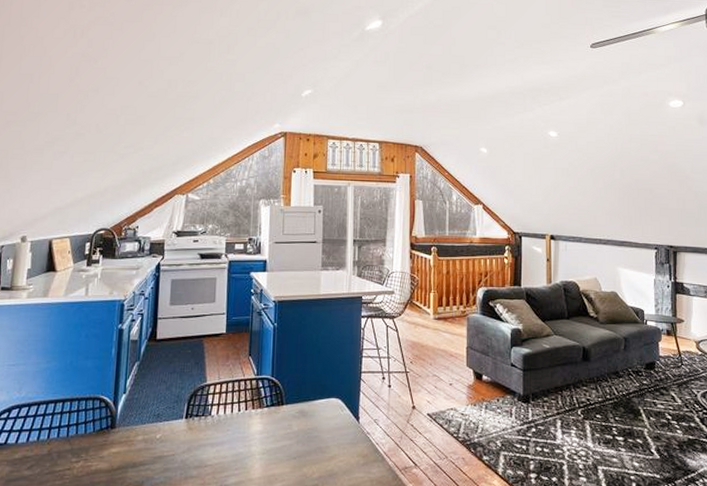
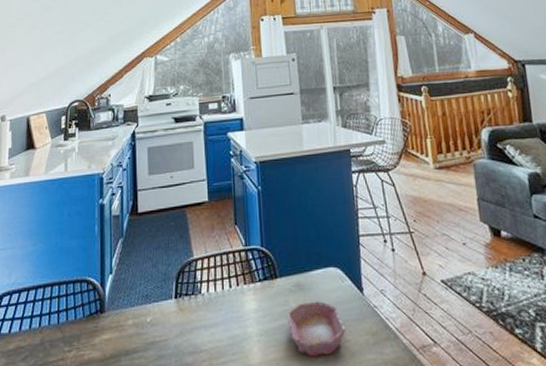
bowl: none [288,426,340,474] -> present [286,301,346,357]

